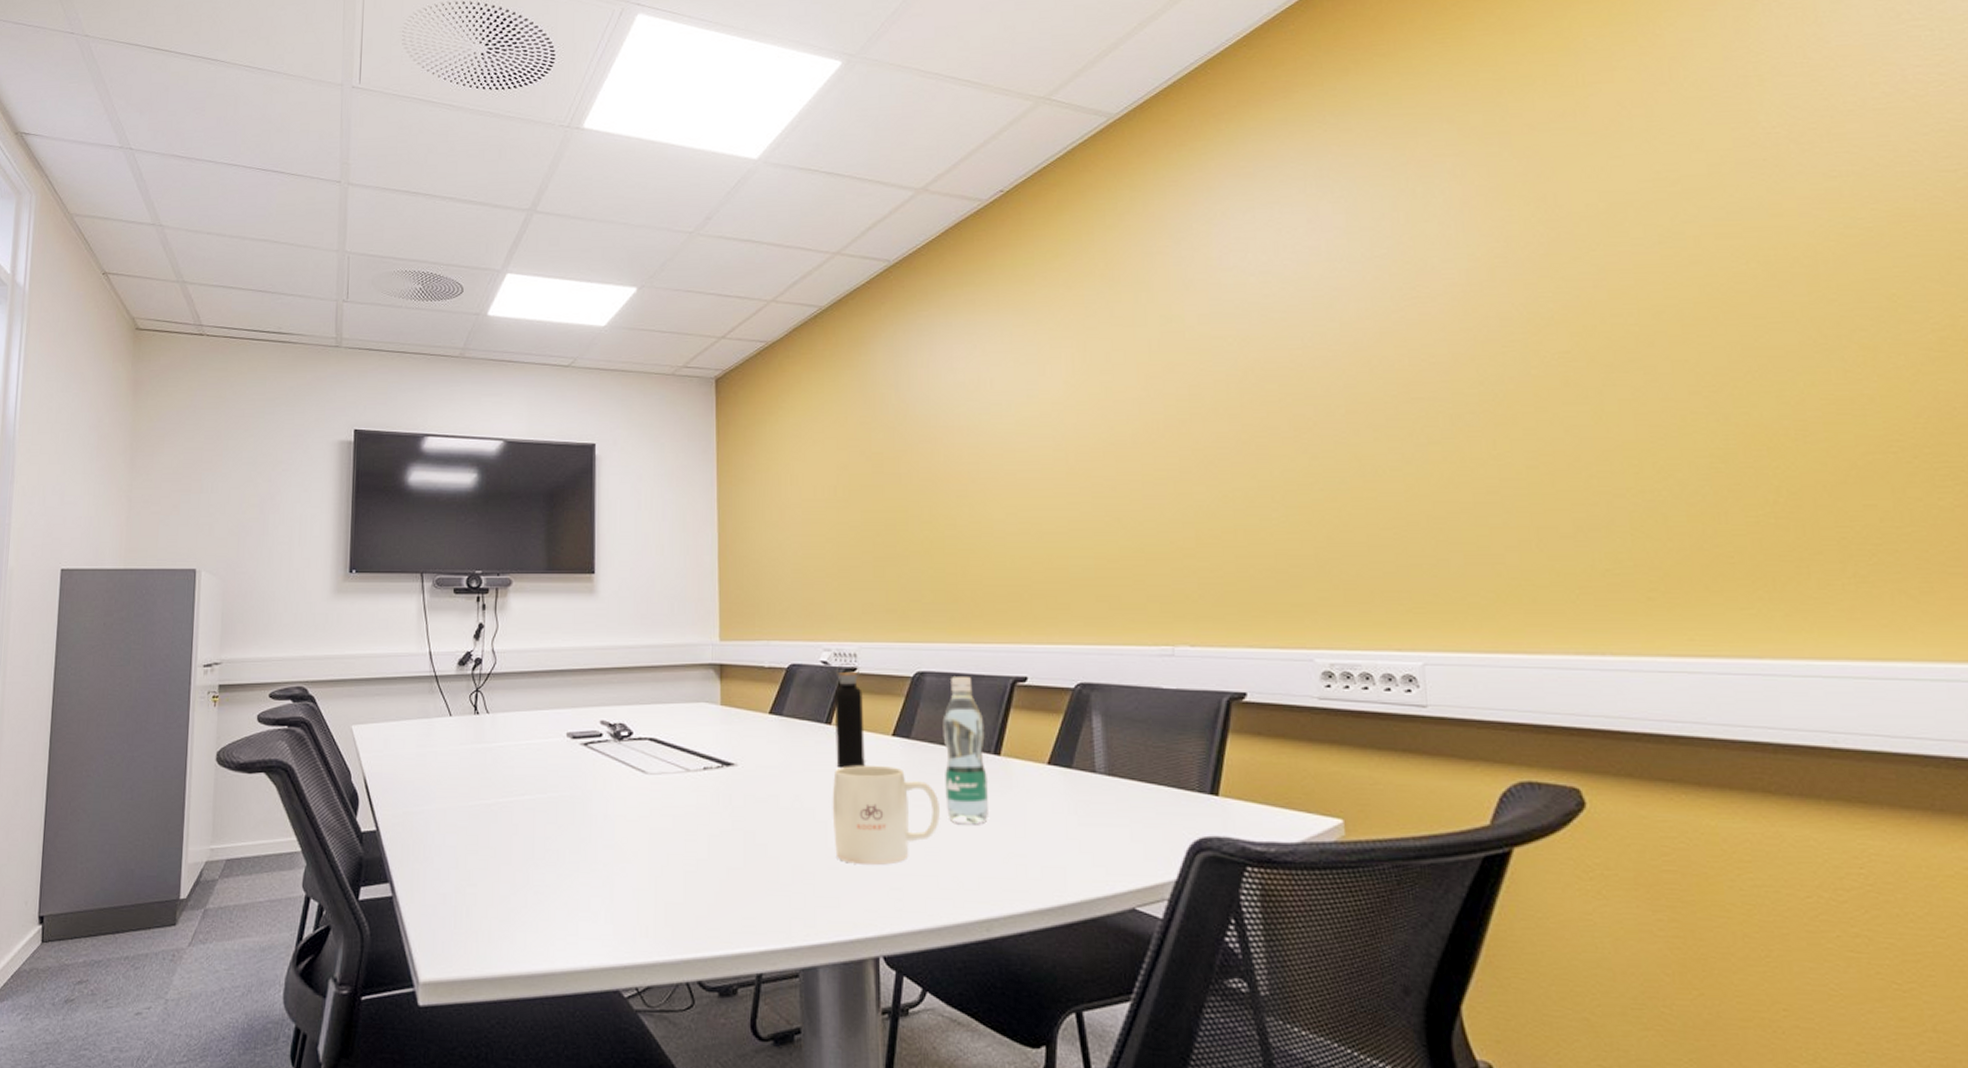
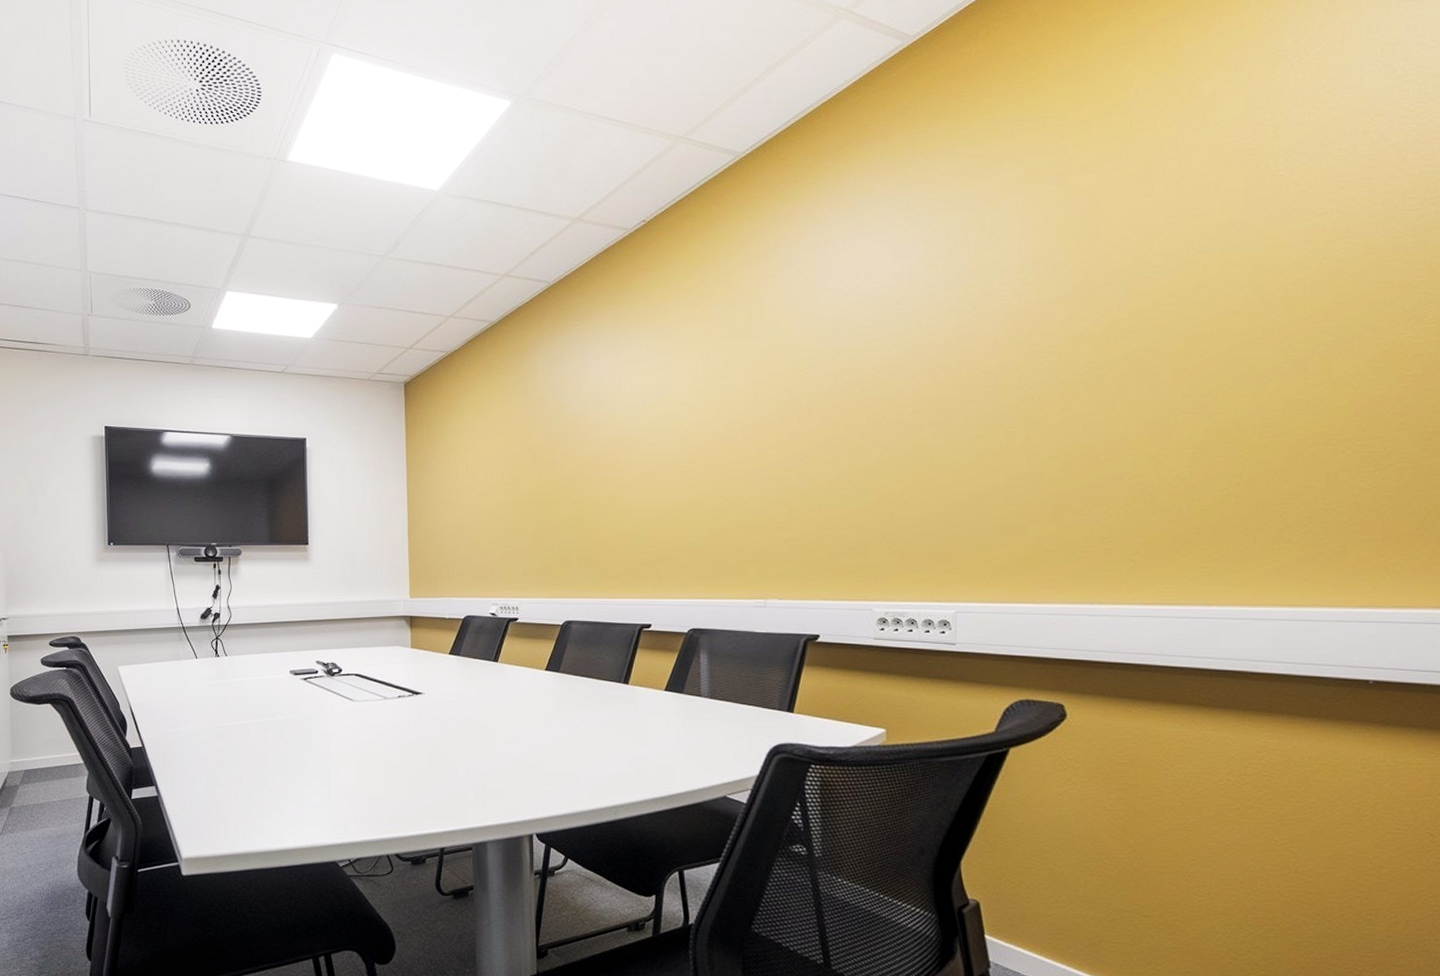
mug: present [832,765,940,866] -> none [498,692,581,768]
water bottle: present [834,662,865,769] -> none [500,614,524,696]
bottle: present [942,677,988,825] -> none [584,625,618,737]

